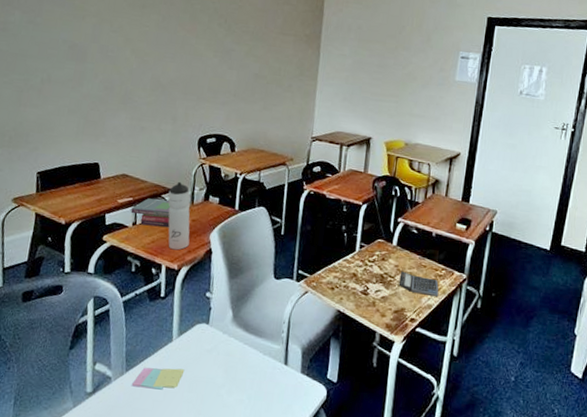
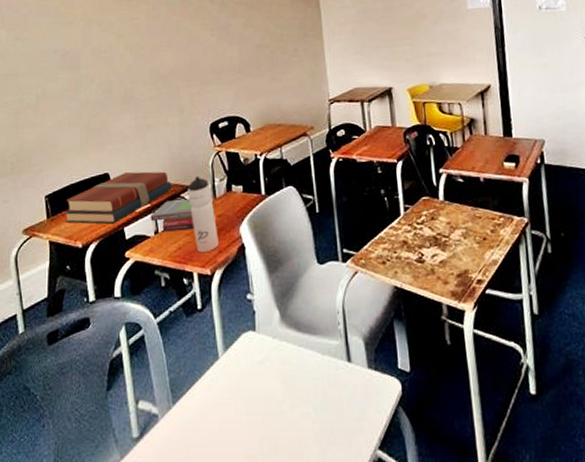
books: none [52,165,156,209] -> present [64,171,173,224]
sticky notes: present [132,367,185,390] -> none [182,389,238,420]
calculator: present [399,271,439,296] -> none [454,227,503,250]

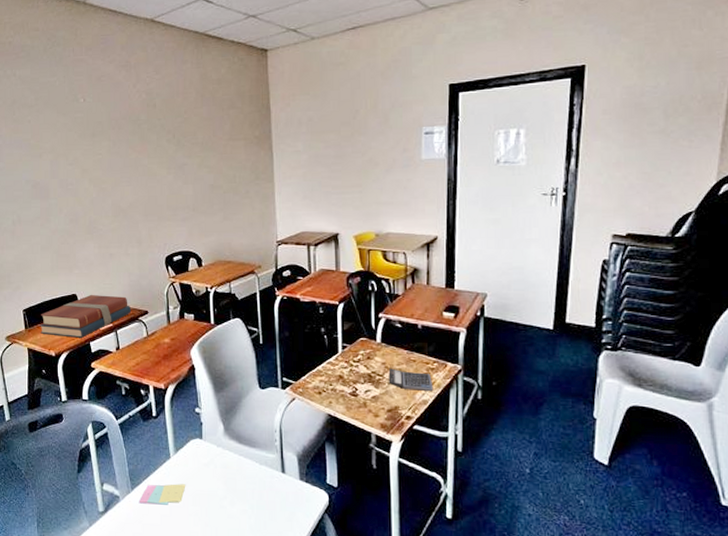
books: present [150,196,214,232] -> none [113,322,168,349]
sticky notes: none [182,389,238,420] -> present [139,484,186,505]
water bottle: present [187,175,219,253] -> none [144,302,172,370]
calculator: none [454,227,503,250] -> present [388,368,434,391]

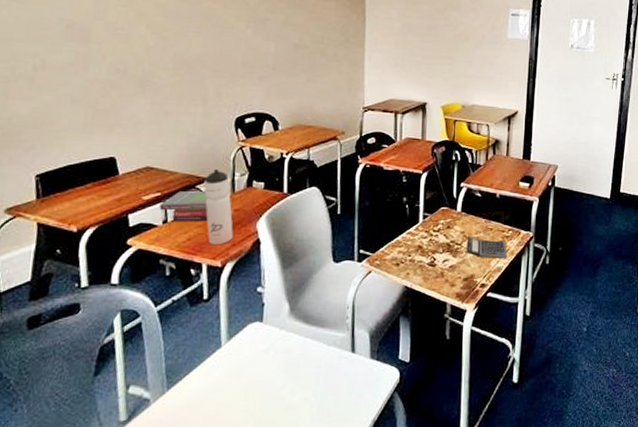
books: present [39,294,132,338] -> none [57,157,188,209]
books: none [113,322,168,349] -> present [159,190,232,222]
sticky notes: present [139,484,186,505] -> none [176,376,238,404]
water bottle: none [144,302,172,370] -> present [203,168,233,246]

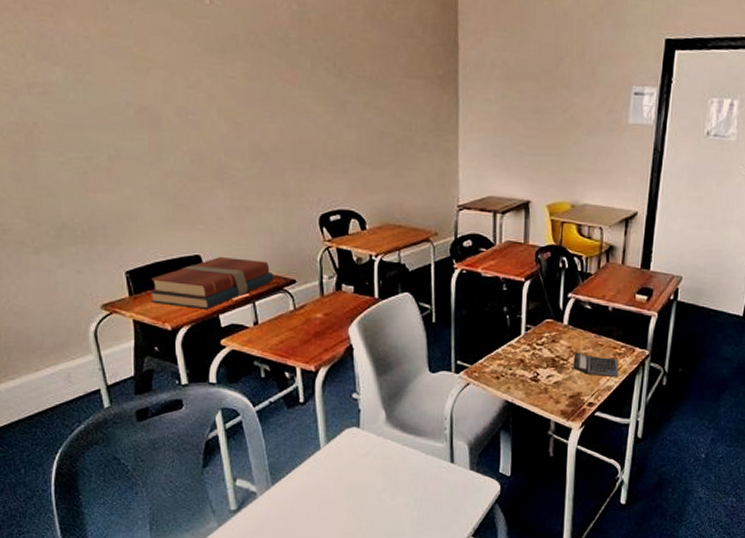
books: none [57,157,188,209] -> present [148,256,275,309]
books: present [159,190,232,222] -> none [249,292,321,325]
water bottle: present [203,168,233,246] -> none [291,270,325,350]

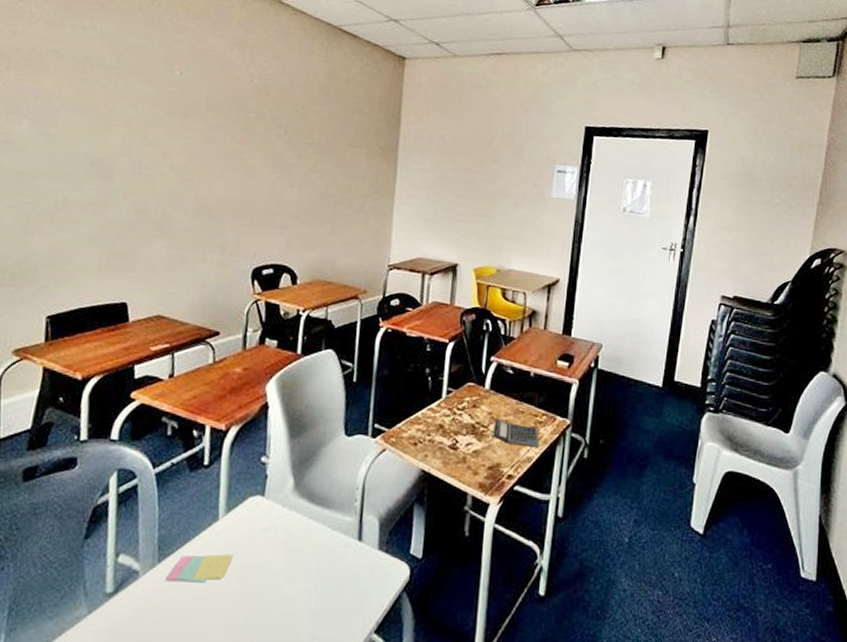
books: present [148,256,275,309] -> none [65,304,199,359]
sticky notes: none [281,477,339,500] -> present [166,554,234,583]

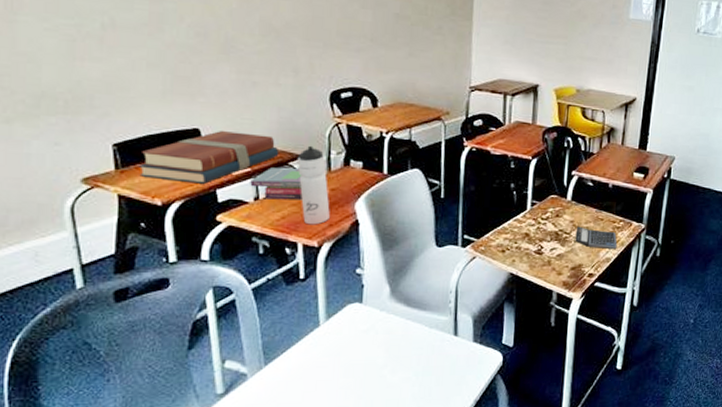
books: none [65,304,199,359] -> present [138,130,280,184]
sticky notes: present [166,554,234,583] -> none [275,354,338,380]
books: none [167,344,243,380] -> present [250,167,328,201]
water bottle: none [213,322,242,407] -> present [297,145,330,225]

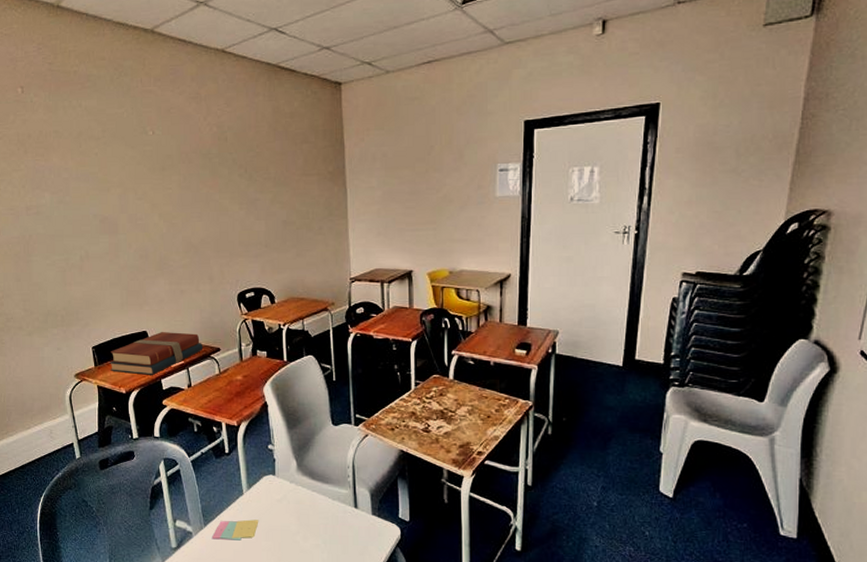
books: present [250,167,328,201] -> none [184,359,240,387]
sticky notes: none [275,354,338,380] -> present [212,519,259,541]
water bottle: present [297,145,330,225] -> none [216,339,244,407]
calculator: present [575,226,617,249] -> none [461,404,505,427]

